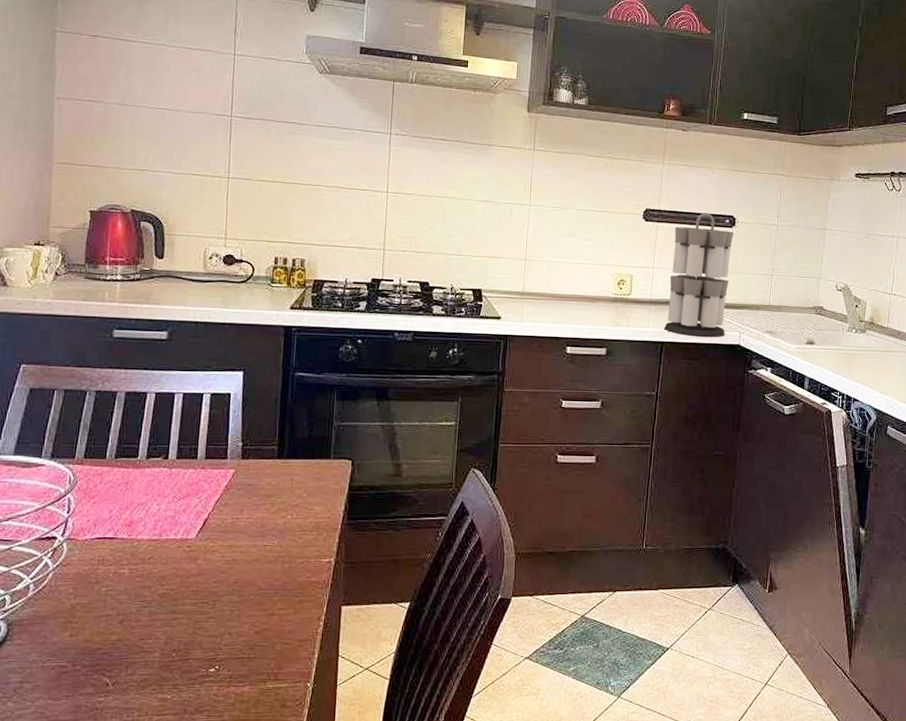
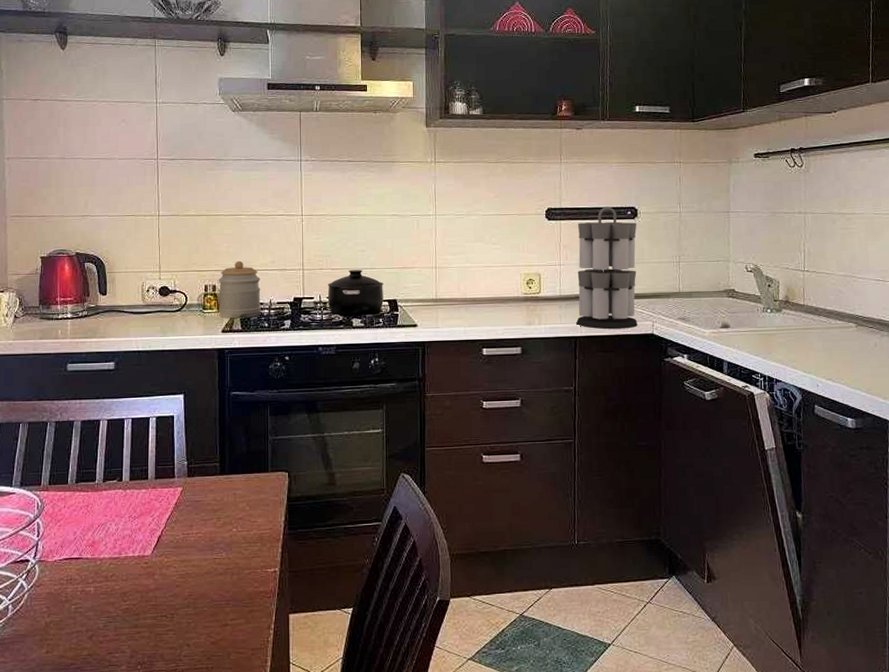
jar: none [288,234,337,297] -> present [218,260,261,319]
saucepan: none [408,254,469,304] -> present [327,270,384,317]

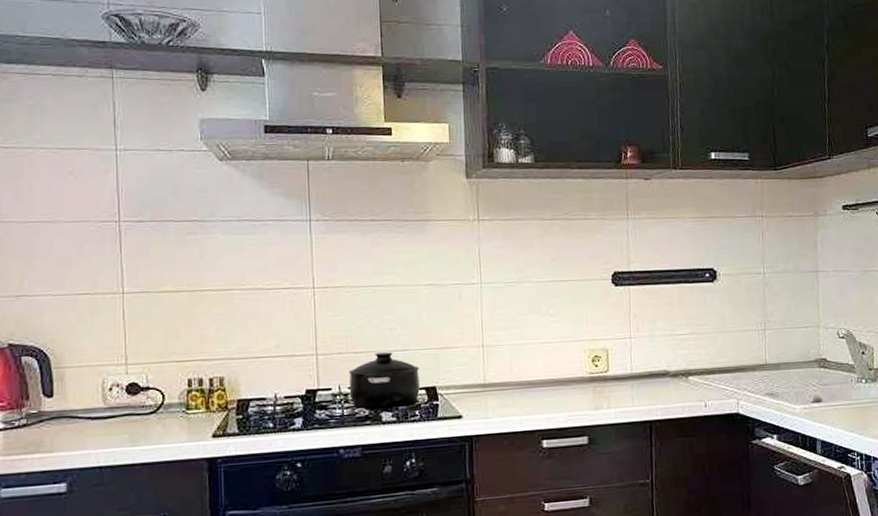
jar: present [218,260,261,319] -> none [206,346,263,420]
spice rack: present [576,206,638,330] -> none [650,268,721,411]

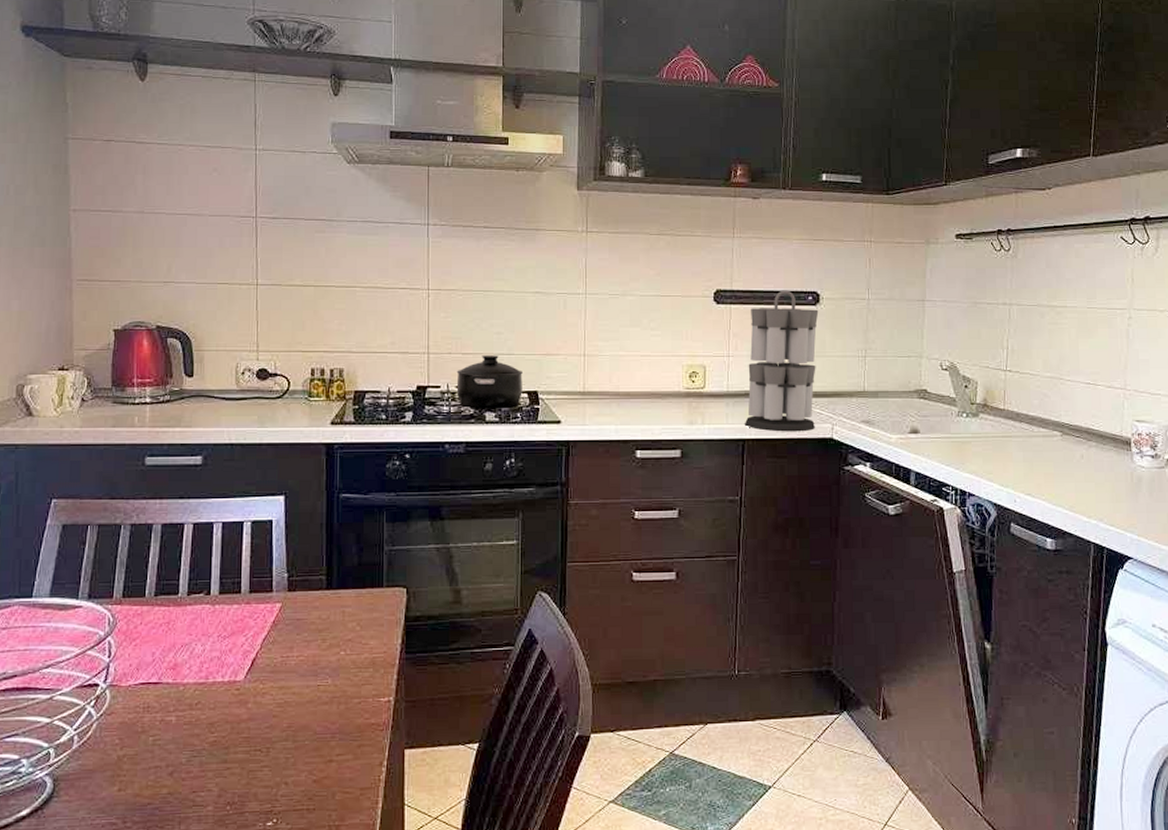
spice rack: none [650,268,721,411] -> present [745,290,819,432]

